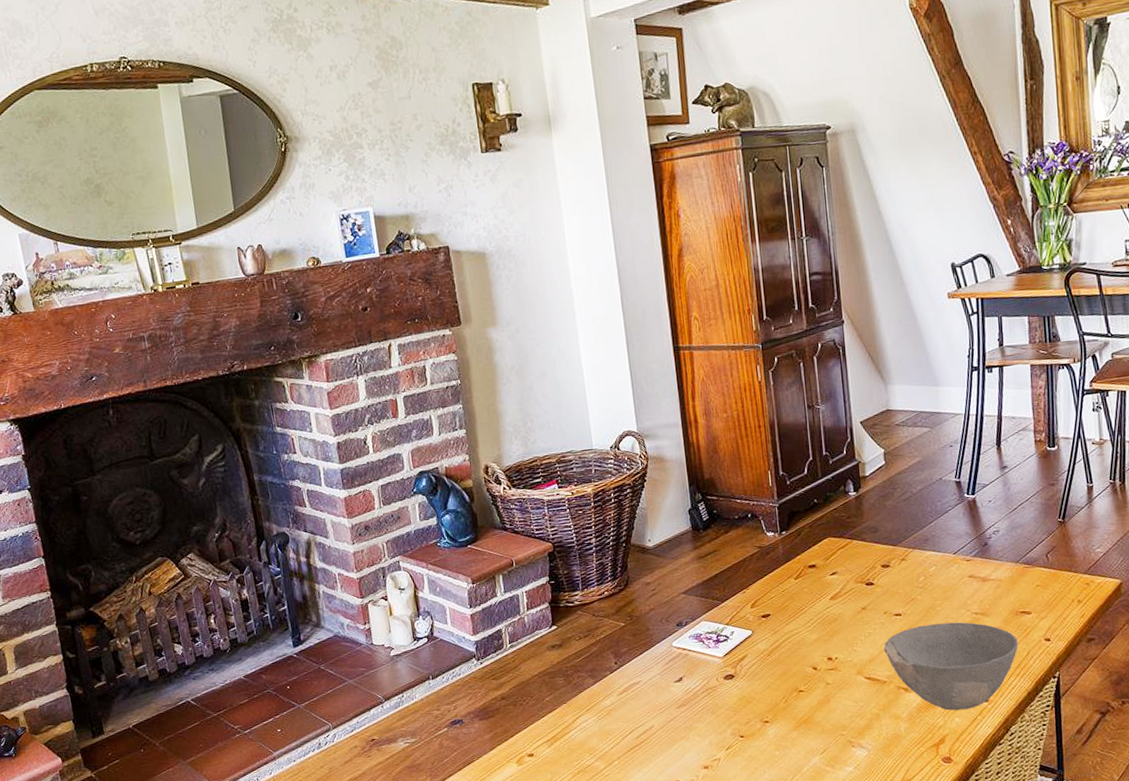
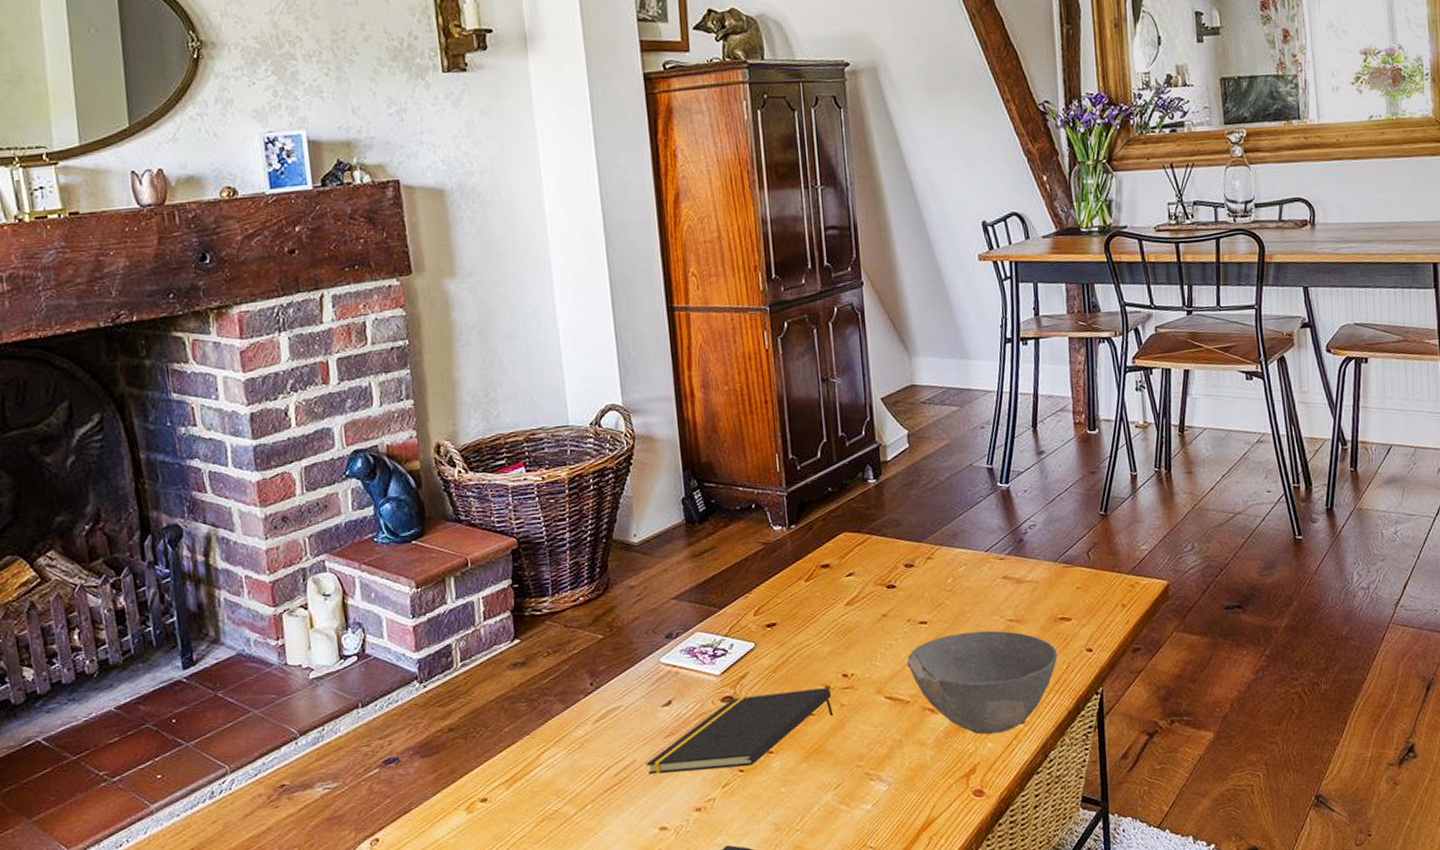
notepad: none [662,669,820,738] -> present [646,687,833,775]

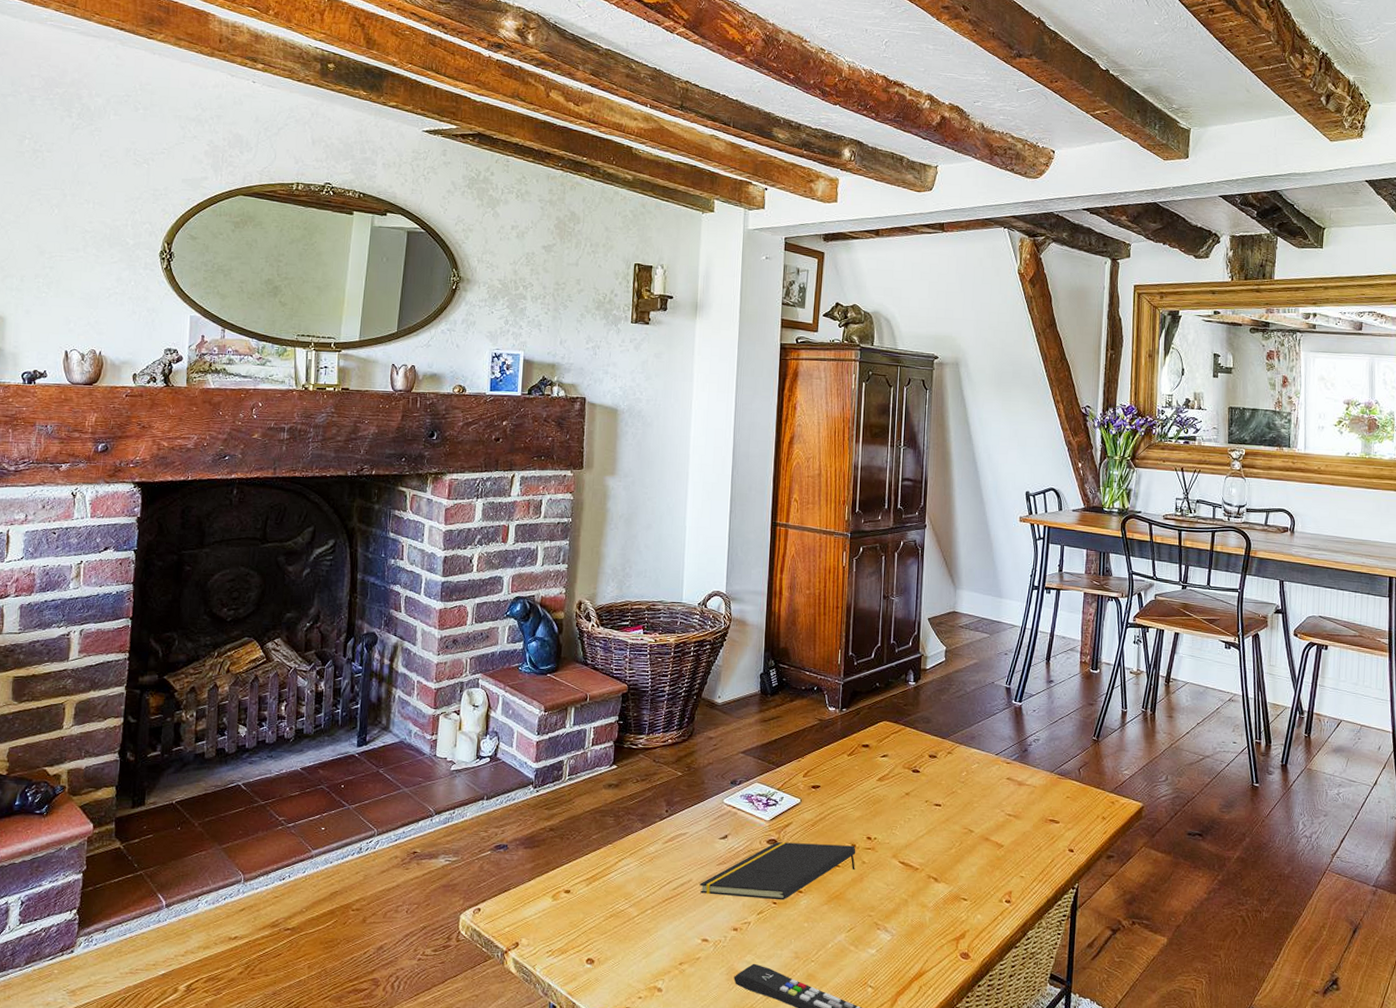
bowl: present [907,630,1057,735] -> none [921,819,1044,908]

